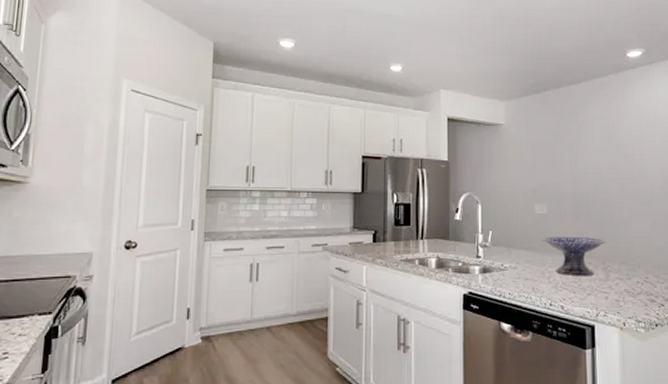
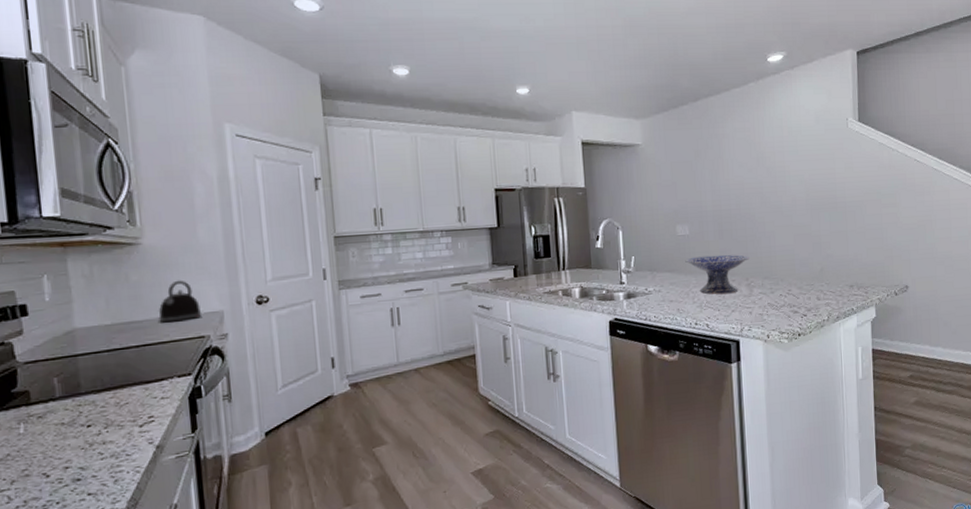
kettle: none [31,219,73,260] -> present [159,280,202,323]

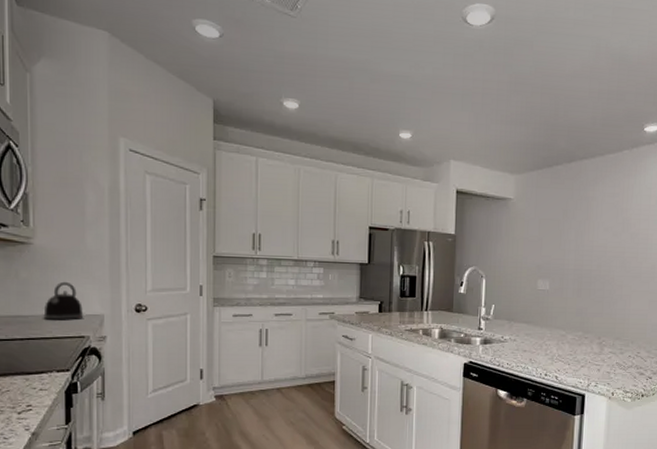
decorative bowl: present [685,254,750,295] -> none [542,311,604,350]

